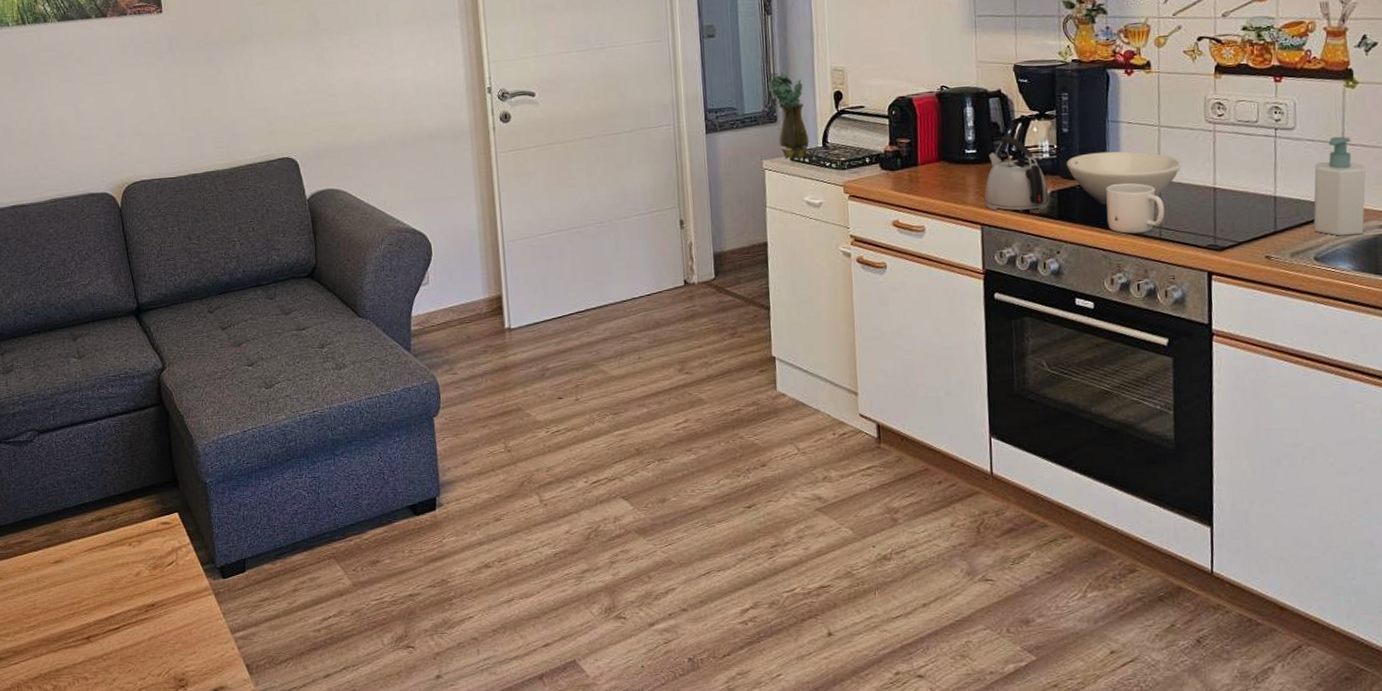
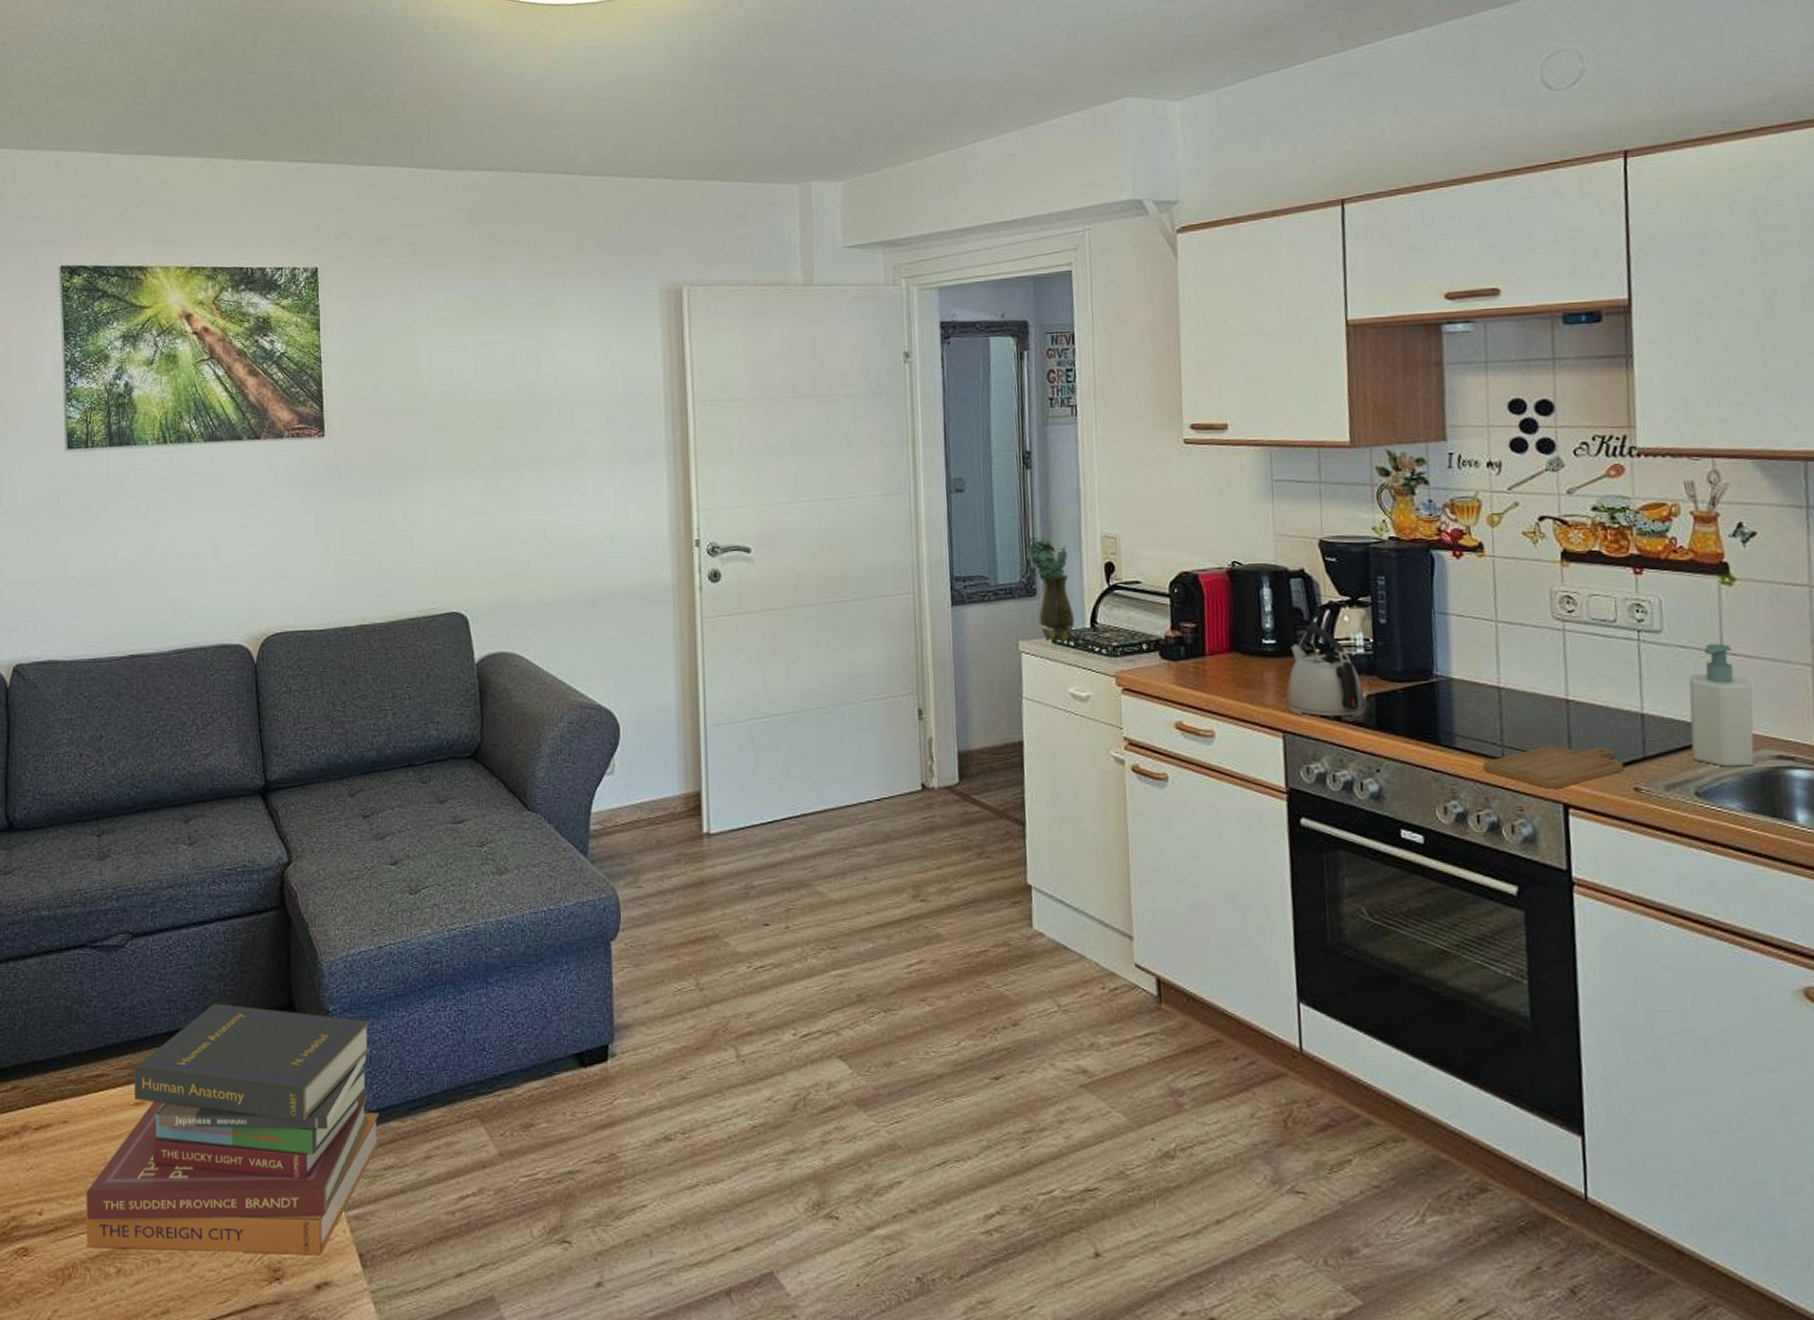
books: none [22,481,256,671] -> present [85,1003,380,1254]
bowl: present [1066,151,1182,205] -> none [1385,649,1526,715]
mug: present [1106,182,1165,235] -> none [1434,688,1508,753]
chopping board: none [1143,225,1258,260] -> present [1482,746,1624,789]

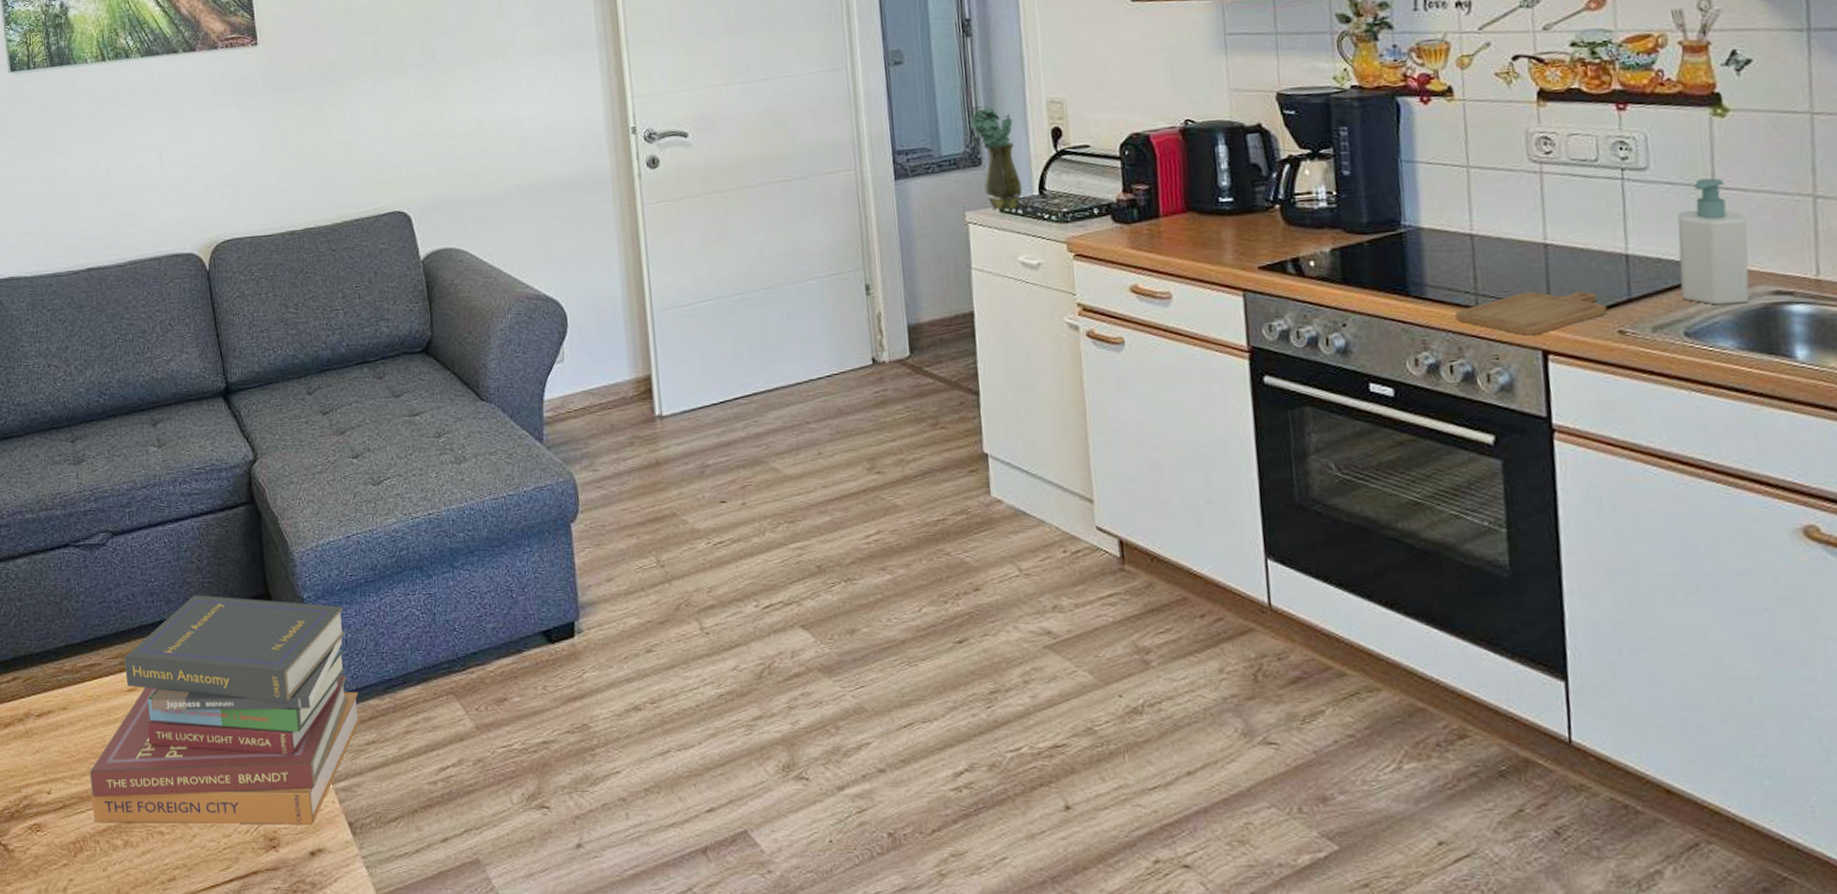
kettle: present [1286,624,1366,717] -> none [1245,179,1330,273]

